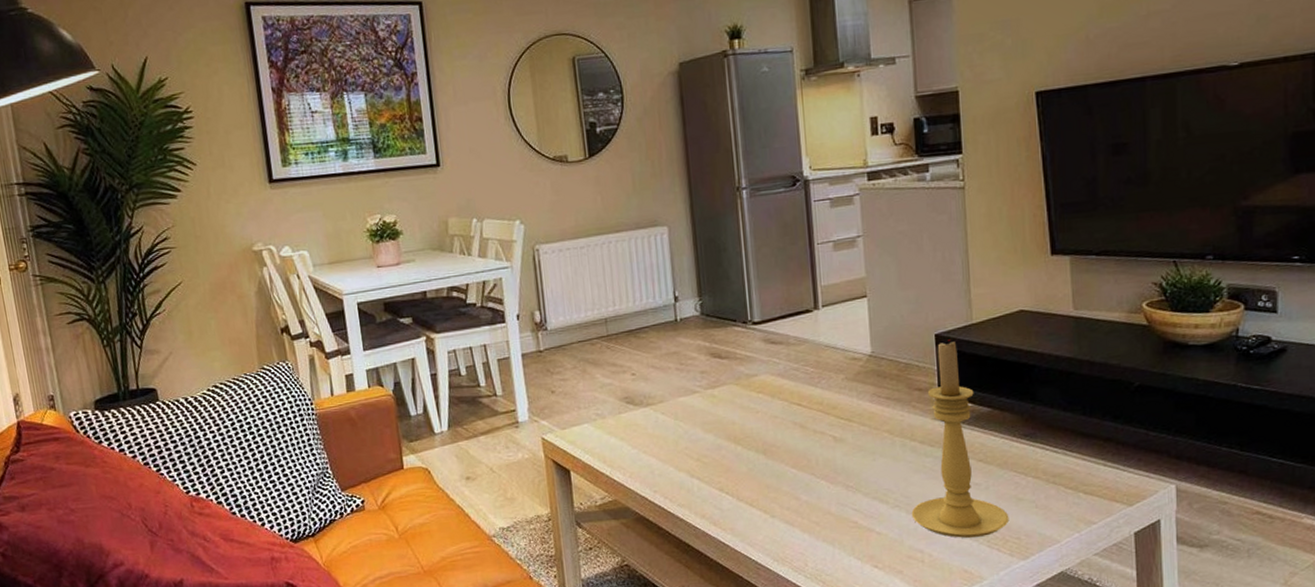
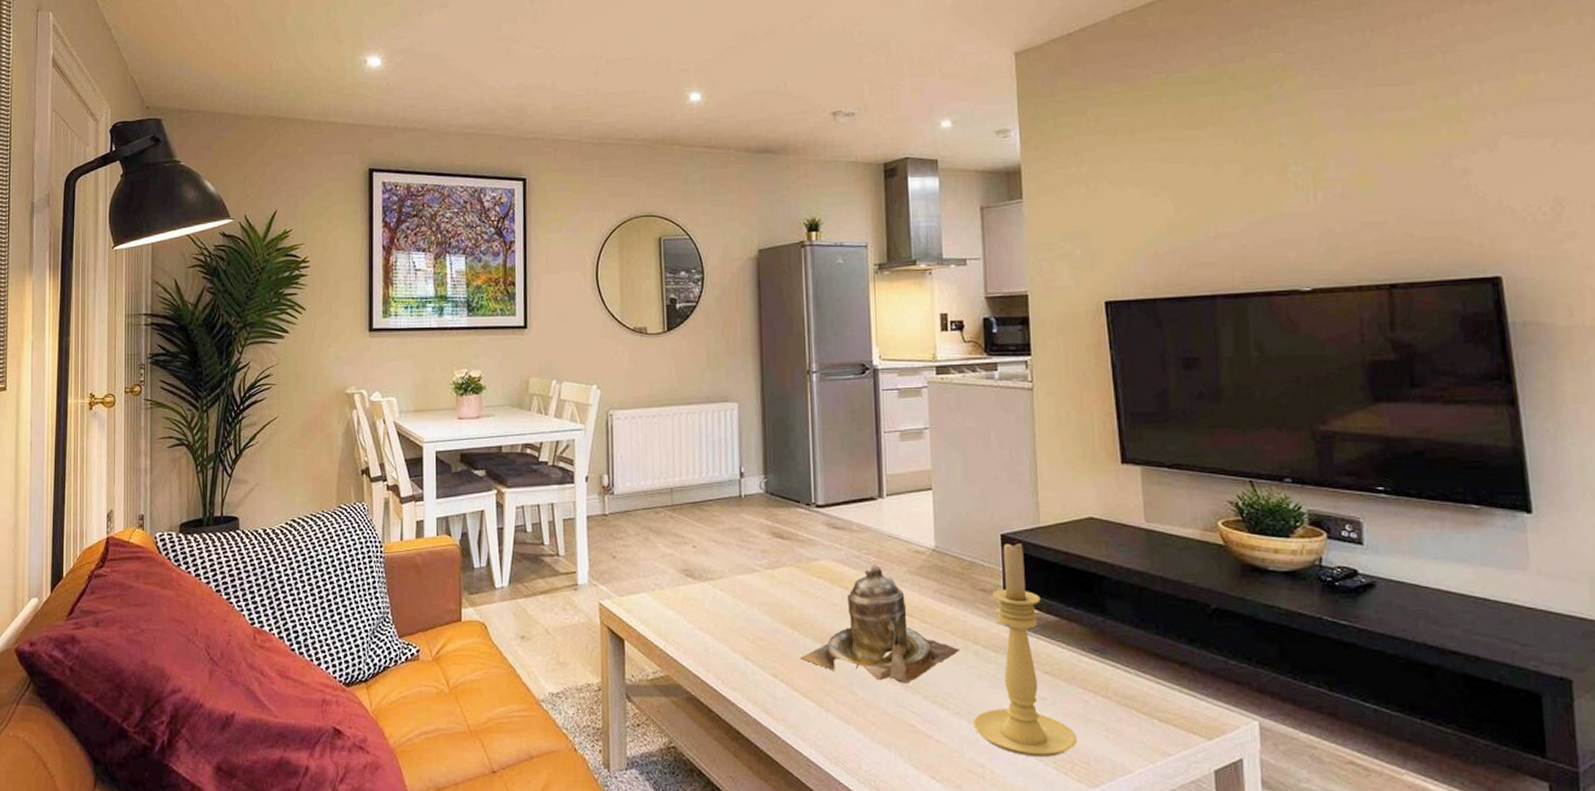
teapot: none [744,374,898,484] -> present [800,564,961,683]

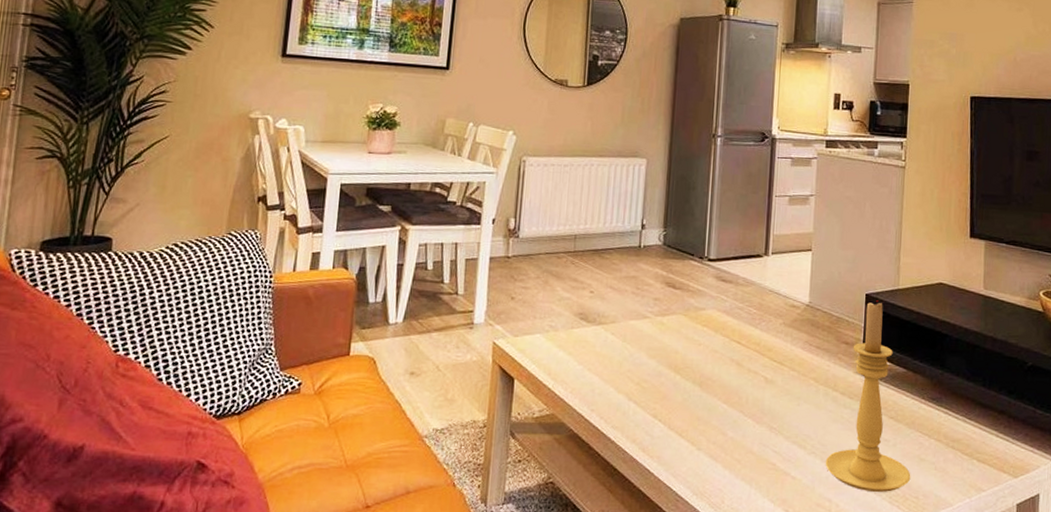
teapot: present [800,564,961,683] -> none [679,315,822,425]

